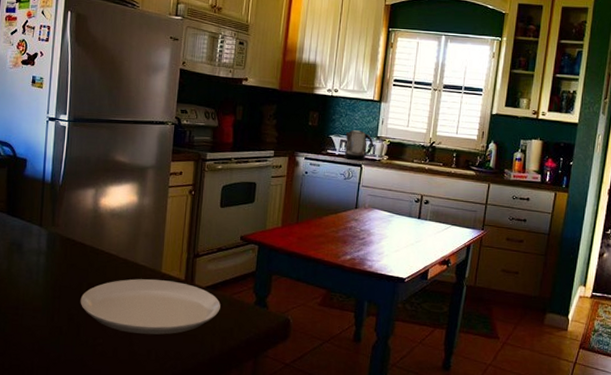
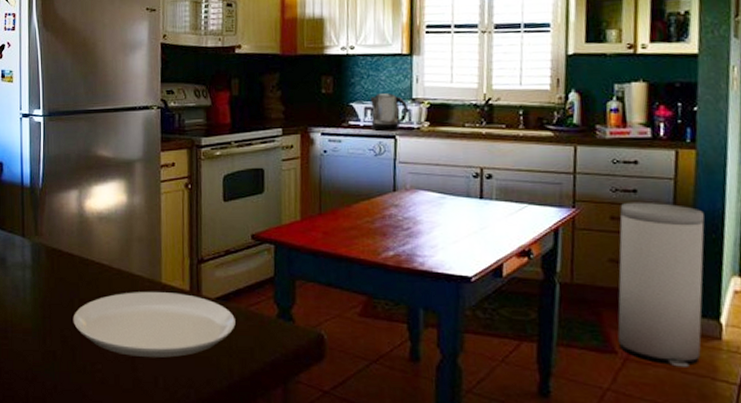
pedal bin: none [501,228,567,351] -> present [617,202,705,369]

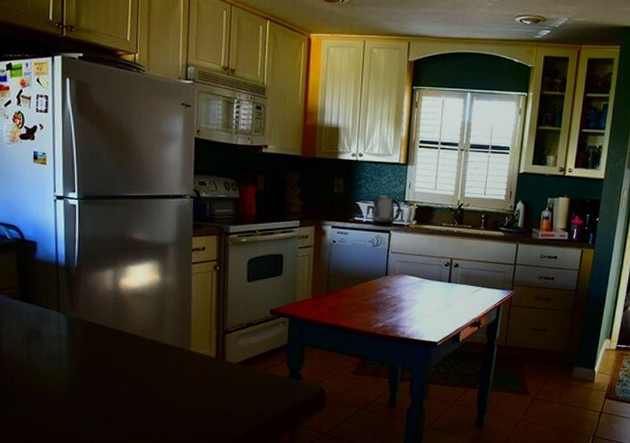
plate: present [73,292,235,359] -> none [108,359,254,414]
pedal bin: present [617,202,705,369] -> none [531,286,594,403]

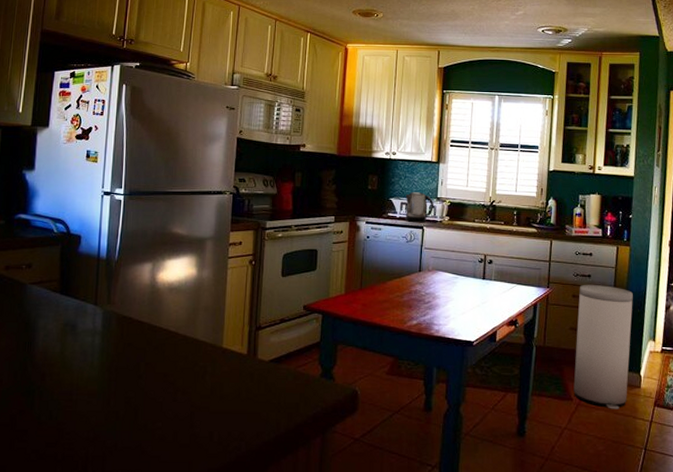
pedal bin: none [531,286,594,403] -> present [573,284,633,411]

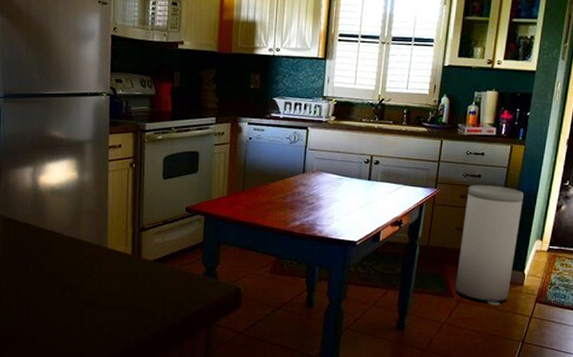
kettle: present [405,191,434,223] -> none [289,90,320,123]

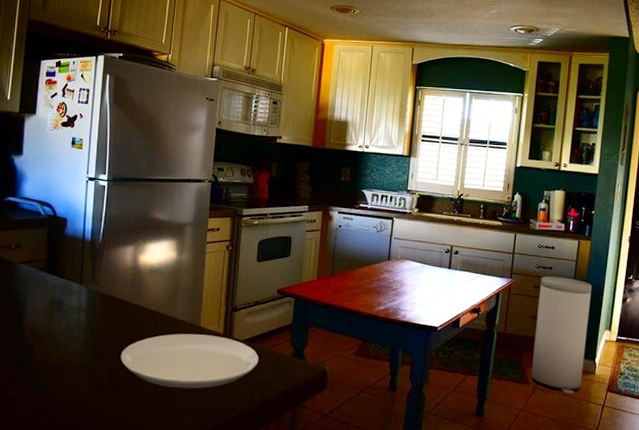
plate: none [27,256,169,311] -> present [120,334,259,389]

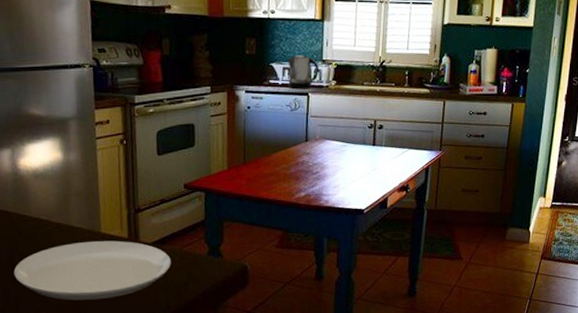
kettle: none [376,183,405,214] -> present [288,54,320,90]
pedal bin: present [531,276,592,395] -> none [464,144,526,266]

